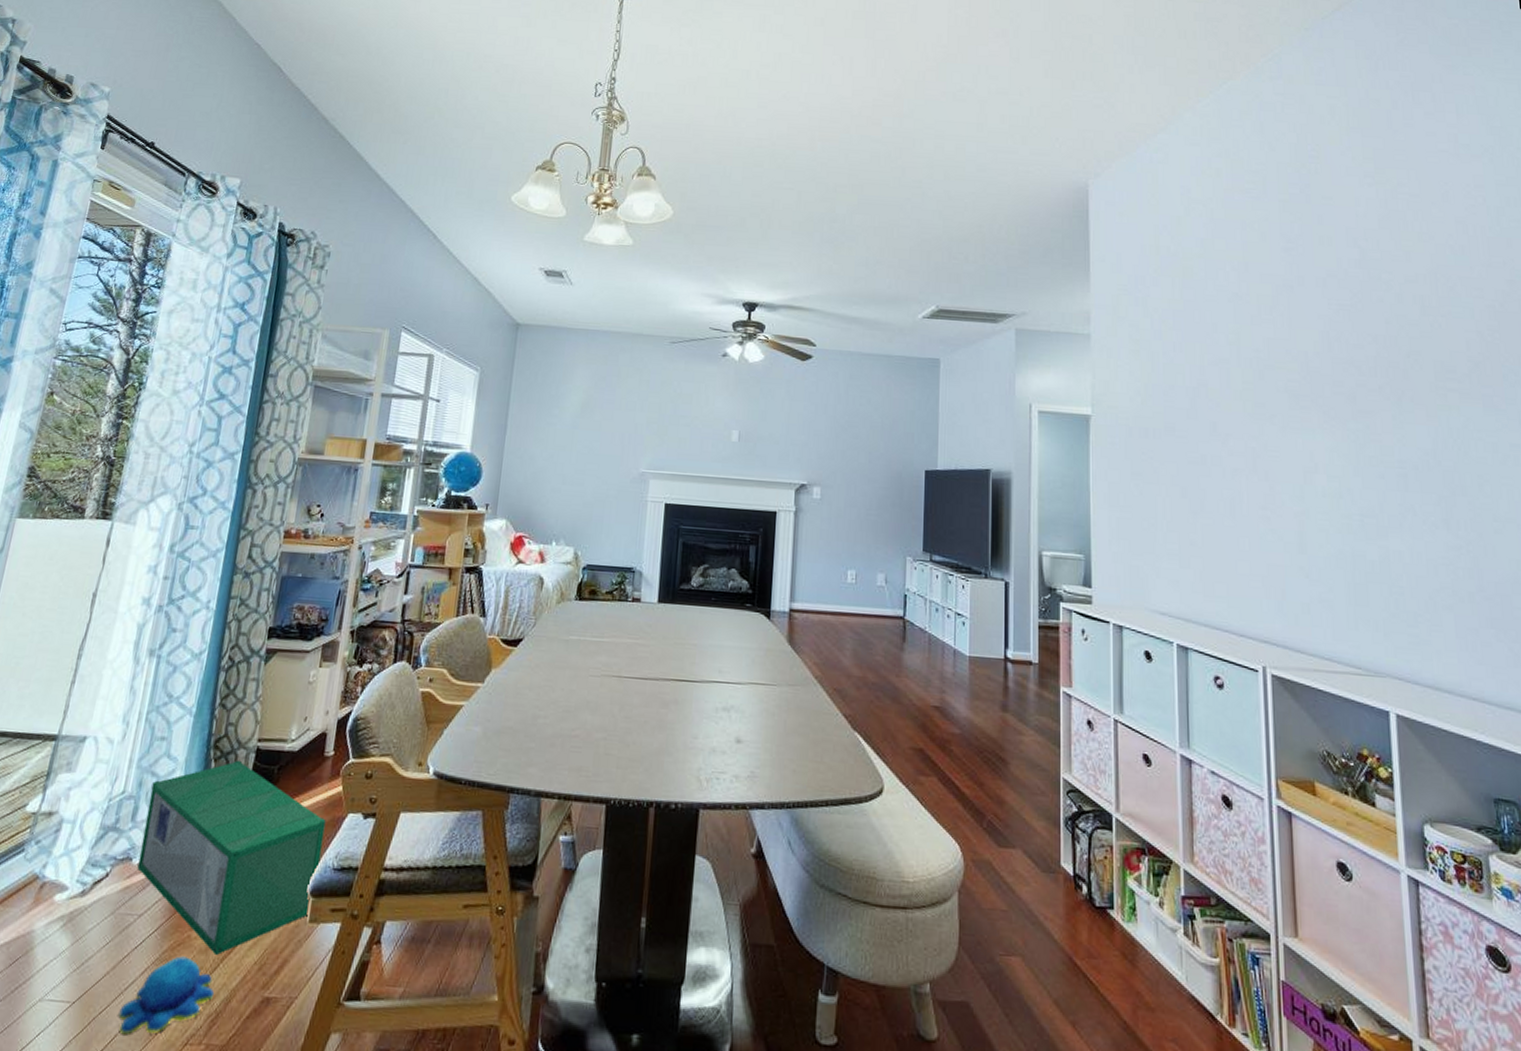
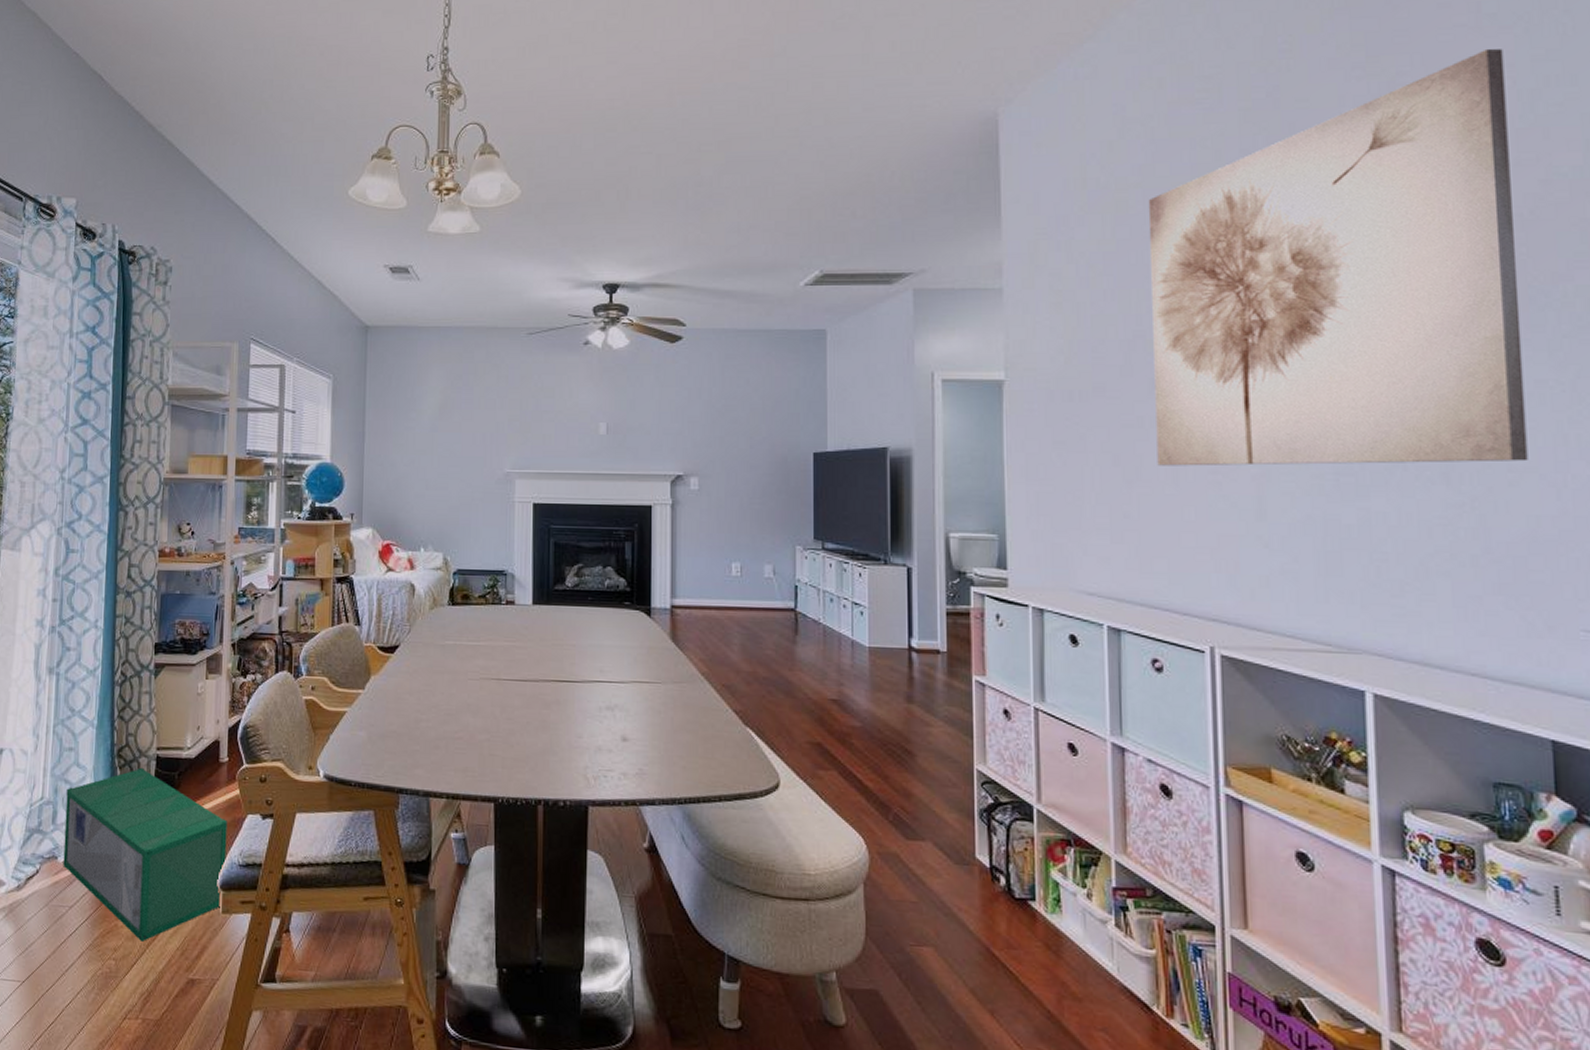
plush toy: present [118,956,215,1035] -> none [63,942,145,1010]
wall art: none [1208,171,1508,513] -> present [1148,48,1528,466]

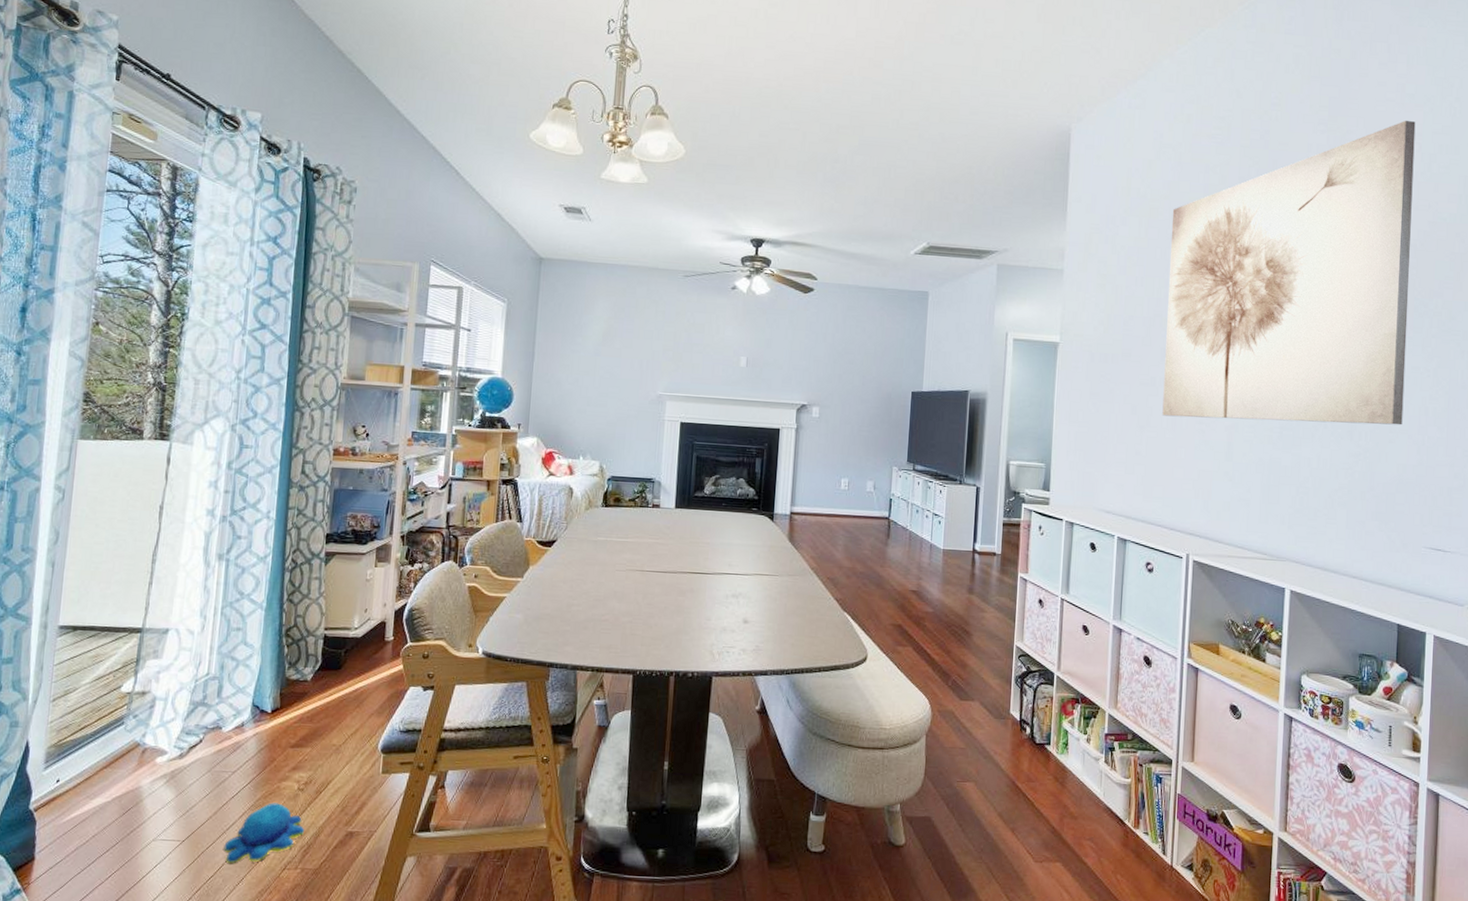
storage bin: present [63,767,228,941] -> none [227,645,391,801]
plush toy: none [63,942,145,1010] -> present [224,803,305,864]

